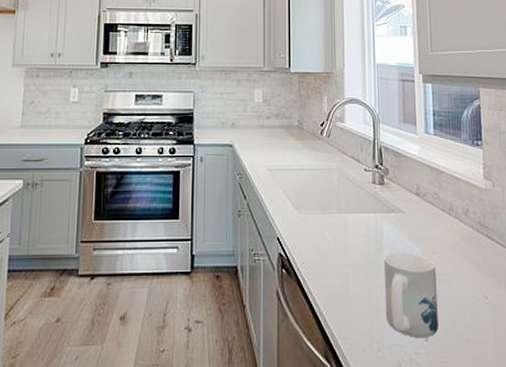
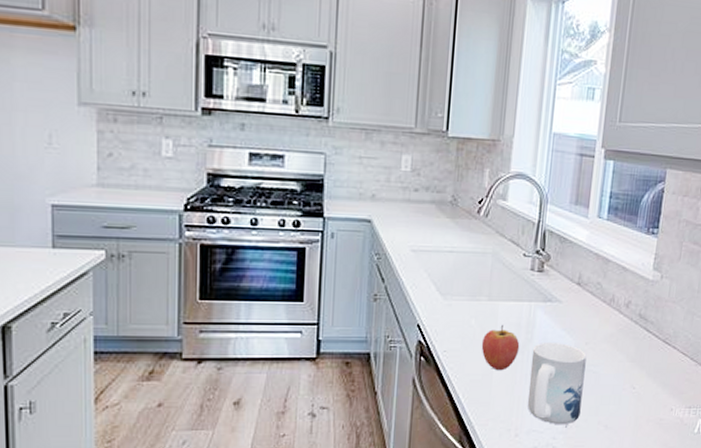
fruit: none [336,236,372,282] -> present [481,325,520,371]

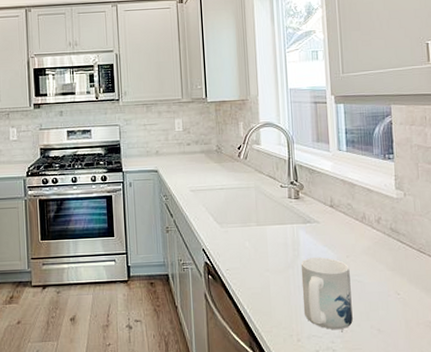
fruit: present [481,325,520,371] -> none [256,245,290,284]

